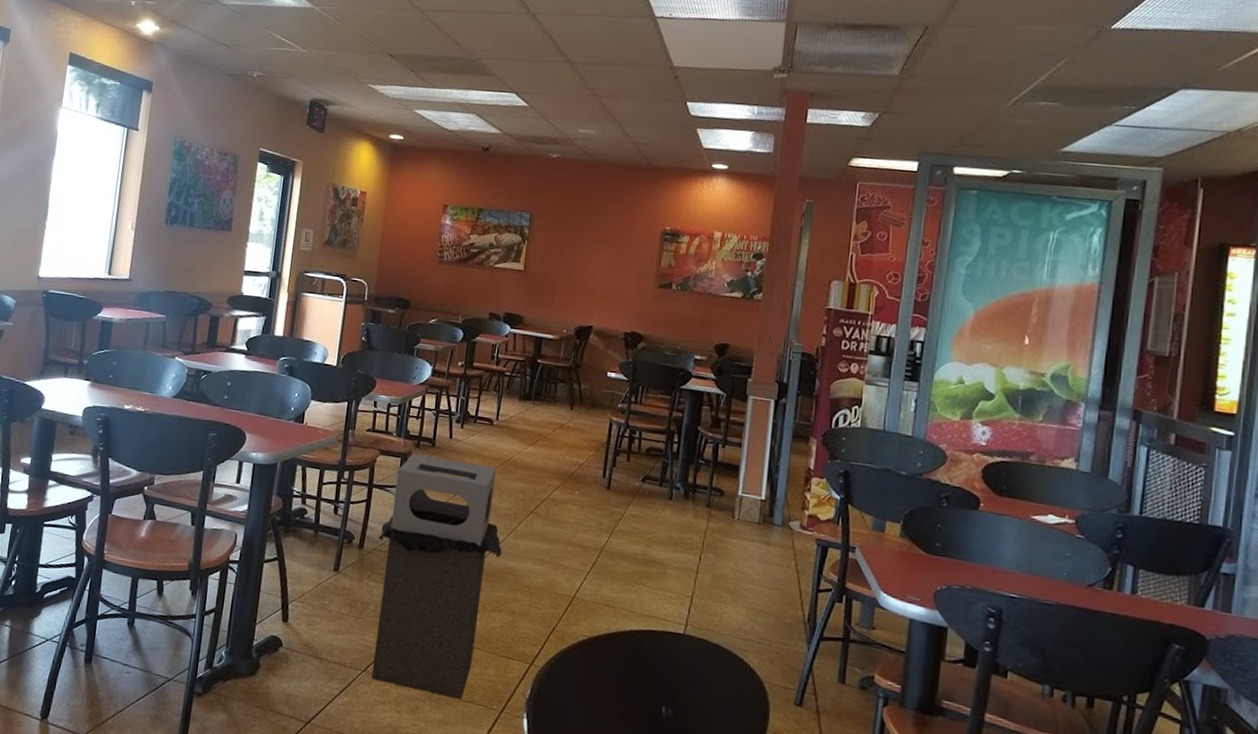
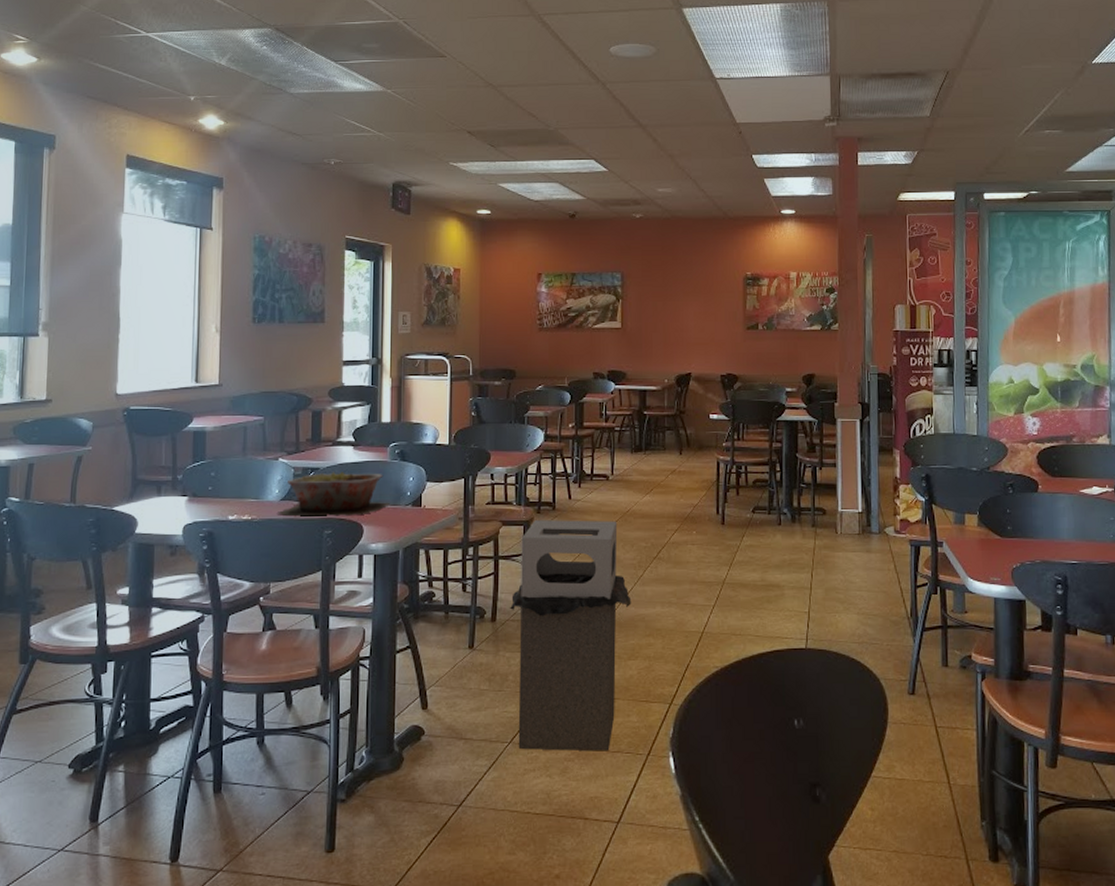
takeout container: none [167,376,274,423] -> present [276,472,390,517]

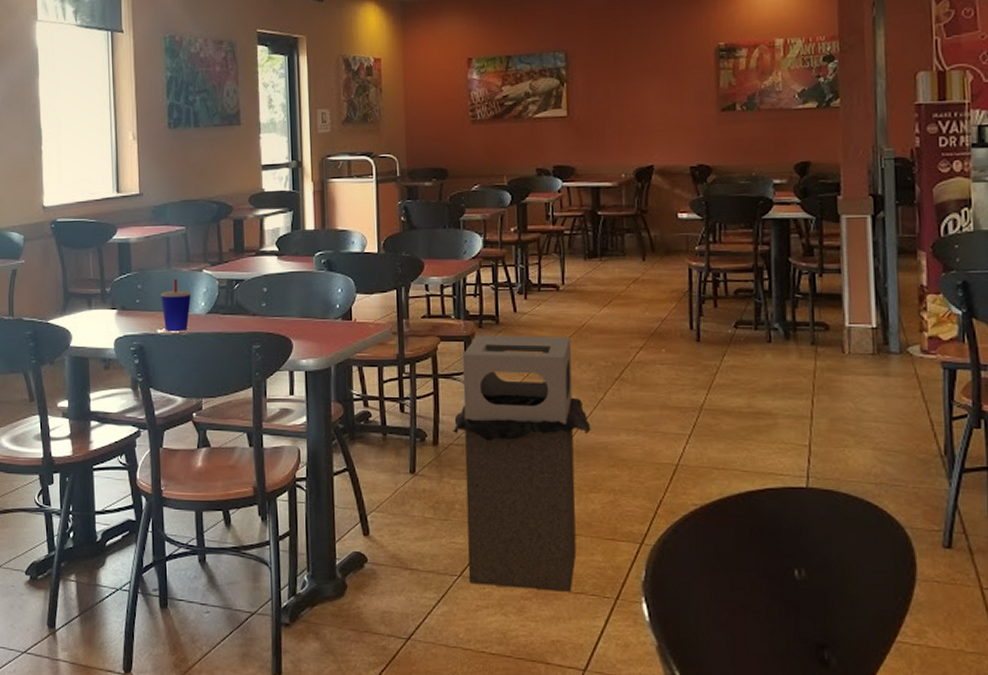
beverage cup: none [234,466,266,517] -> present [161,278,192,331]
takeout container: present [276,472,390,517] -> none [204,283,318,331]

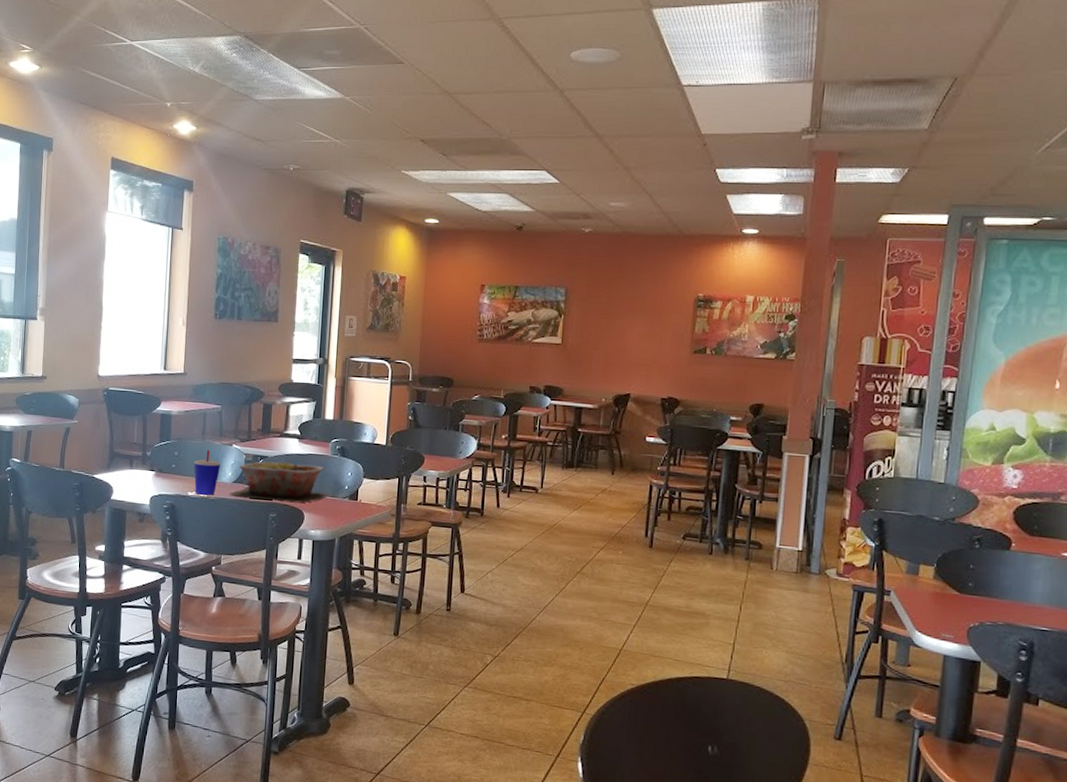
takeout container: none [204,283,318,331] -> present [229,460,329,503]
trash bin: present [453,335,591,592] -> none [434,524,552,747]

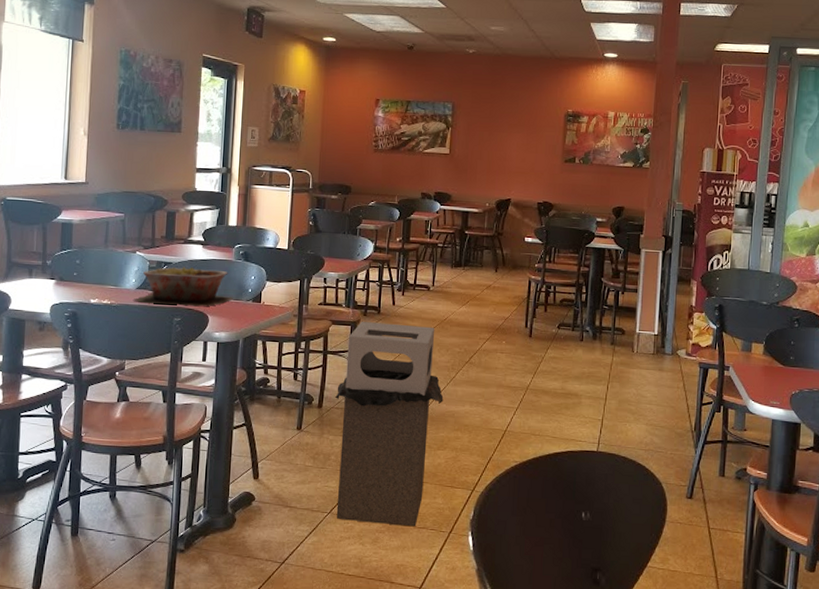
beverage cup: present [194,449,221,496] -> none [96,257,125,302]
trash bin: none [434,524,552,747] -> present [335,322,444,527]

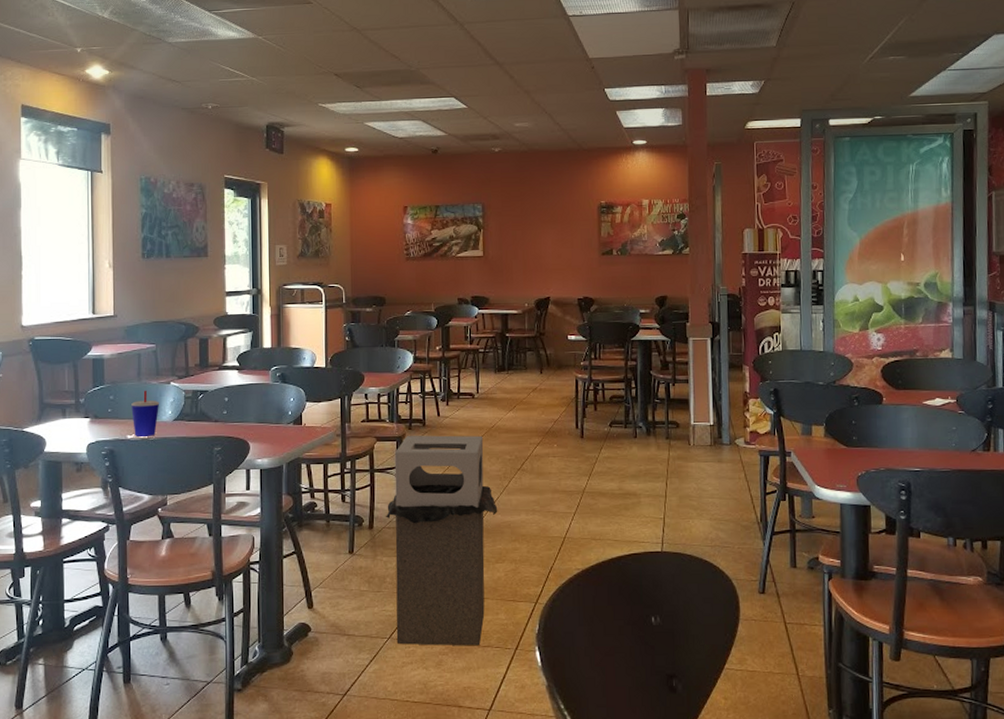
beverage cup: none [96,257,125,302] -> present [131,390,160,436]
takeout container: present [132,266,233,306] -> none [170,394,273,435]

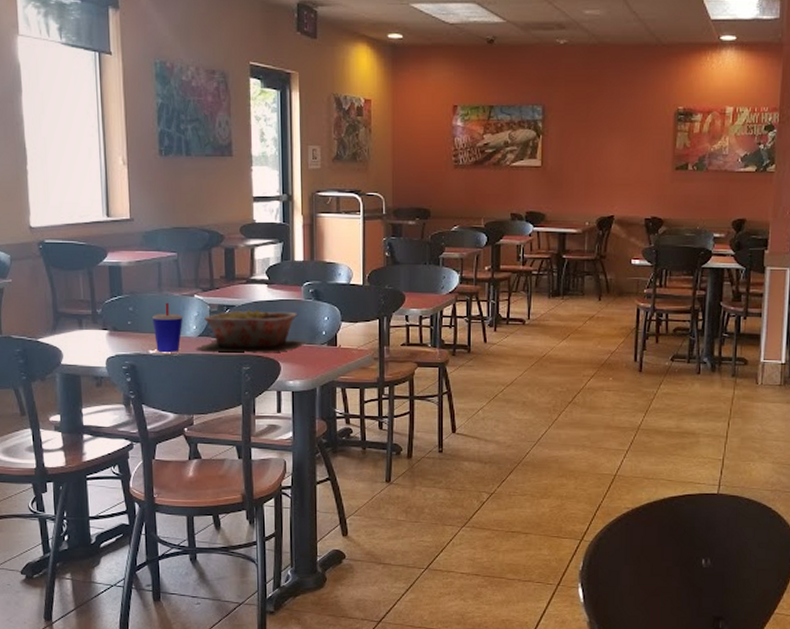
takeout container: none [170,394,273,435] -> present [195,309,305,353]
trash bin: present [386,435,498,646] -> none [426,362,545,580]

